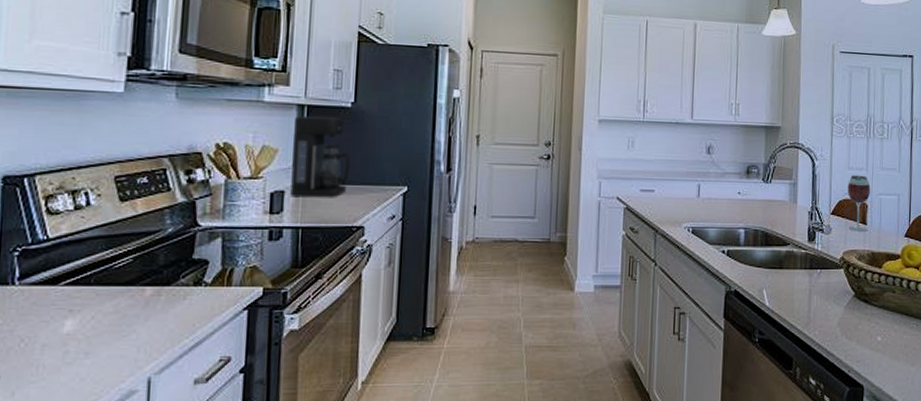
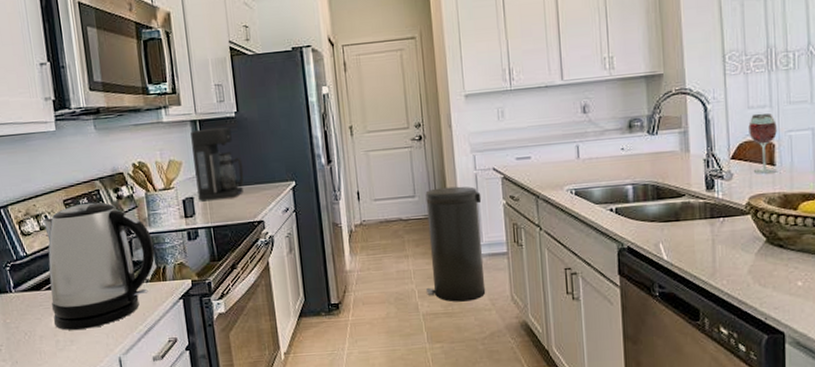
kettle: none [66,182,224,339] -> present [43,202,155,330]
pedal bin: none [533,211,602,335] -> present [425,186,486,302]

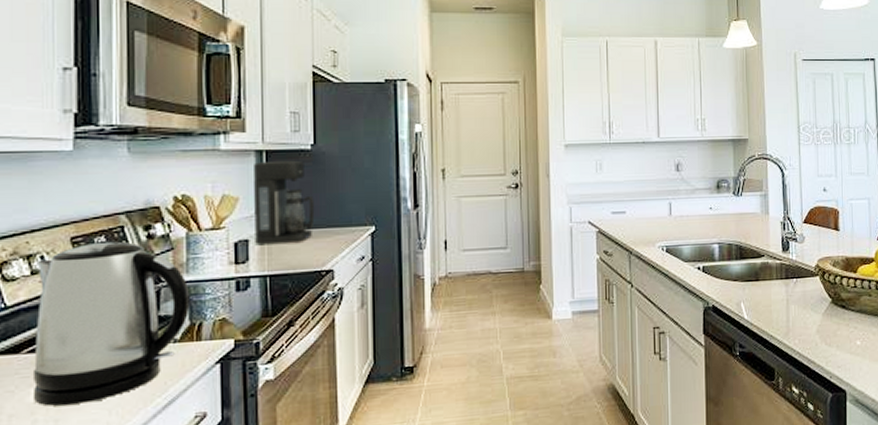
pedal bin: present [425,186,486,302] -> none [513,238,575,364]
wineglass: present [748,113,777,174] -> none [818,181,841,238]

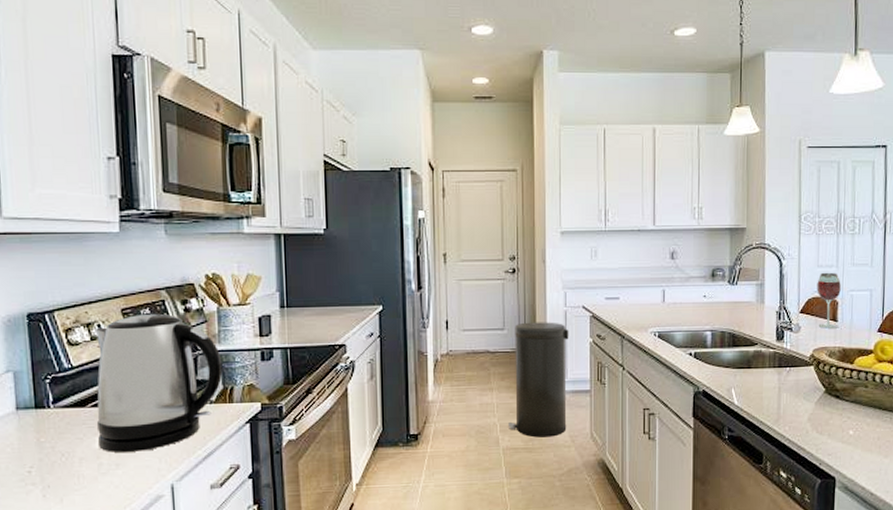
coffee maker: present [254,160,315,246] -> none [274,243,328,321]
pedal bin: none [513,238,575,364] -> present [509,322,569,438]
wineglass: none [818,181,841,238] -> present [817,272,841,329]

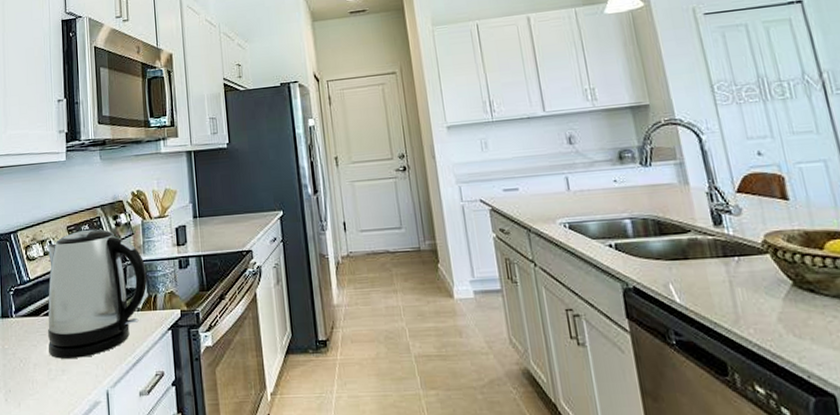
pedal bin: present [509,322,569,438] -> none [412,218,481,344]
wineglass: present [817,272,841,329] -> none [750,144,792,209]

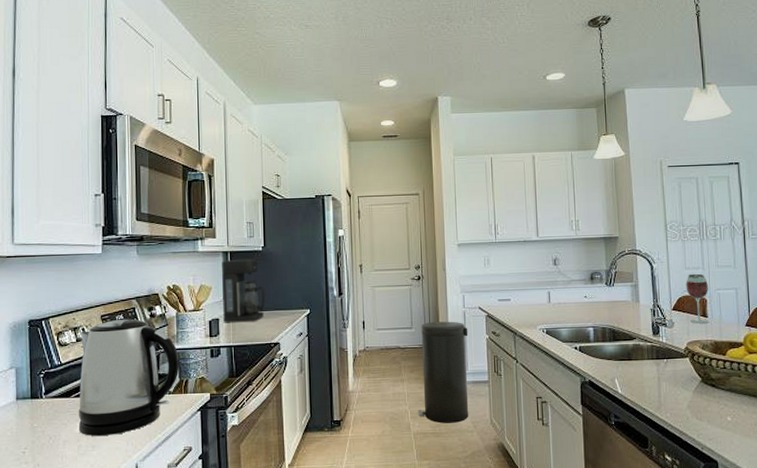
coffee maker: none [186,157,234,230] -> present [222,258,266,323]
pedal bin: none [412,218,481,344] -> present [418,321,469,423]
wineglass: none [750,144,792,209] -> present [686,273,709,324]

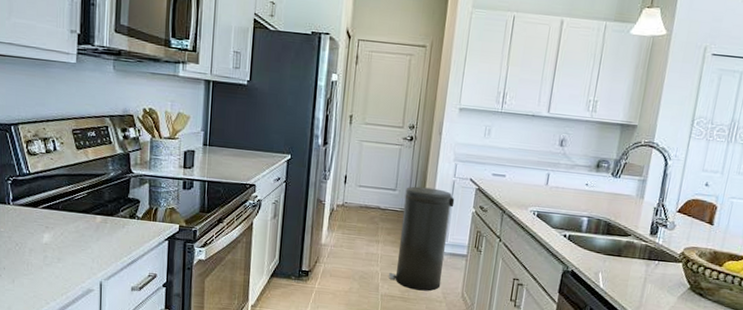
kettle: present [78,319,180,436] -> none [45,136,151,251]
coffee maker: present [222,258,266,323] -> none [199,90,246,160]
wineglass: present [686,273,709,324] -> none [693,177,724,231]

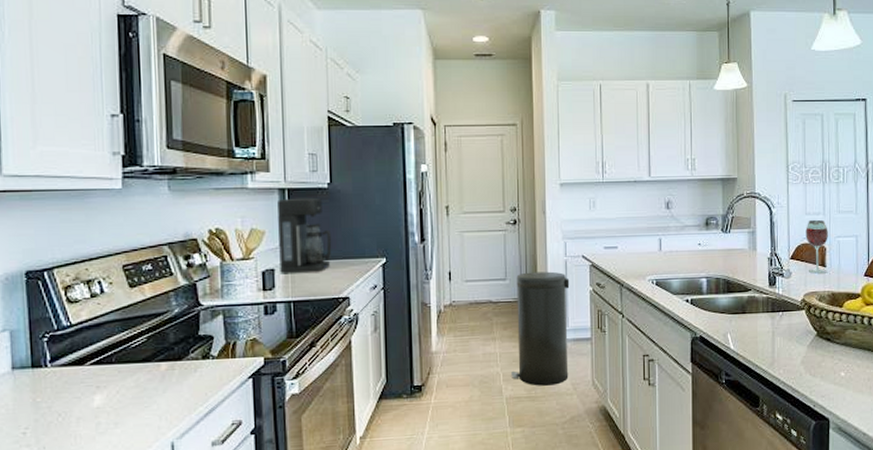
coffee maker: none [199,90,246,160] -> present [278,197,332,275]
wineglass: none [693,177,724,231] -> present [805,219,828,274]

